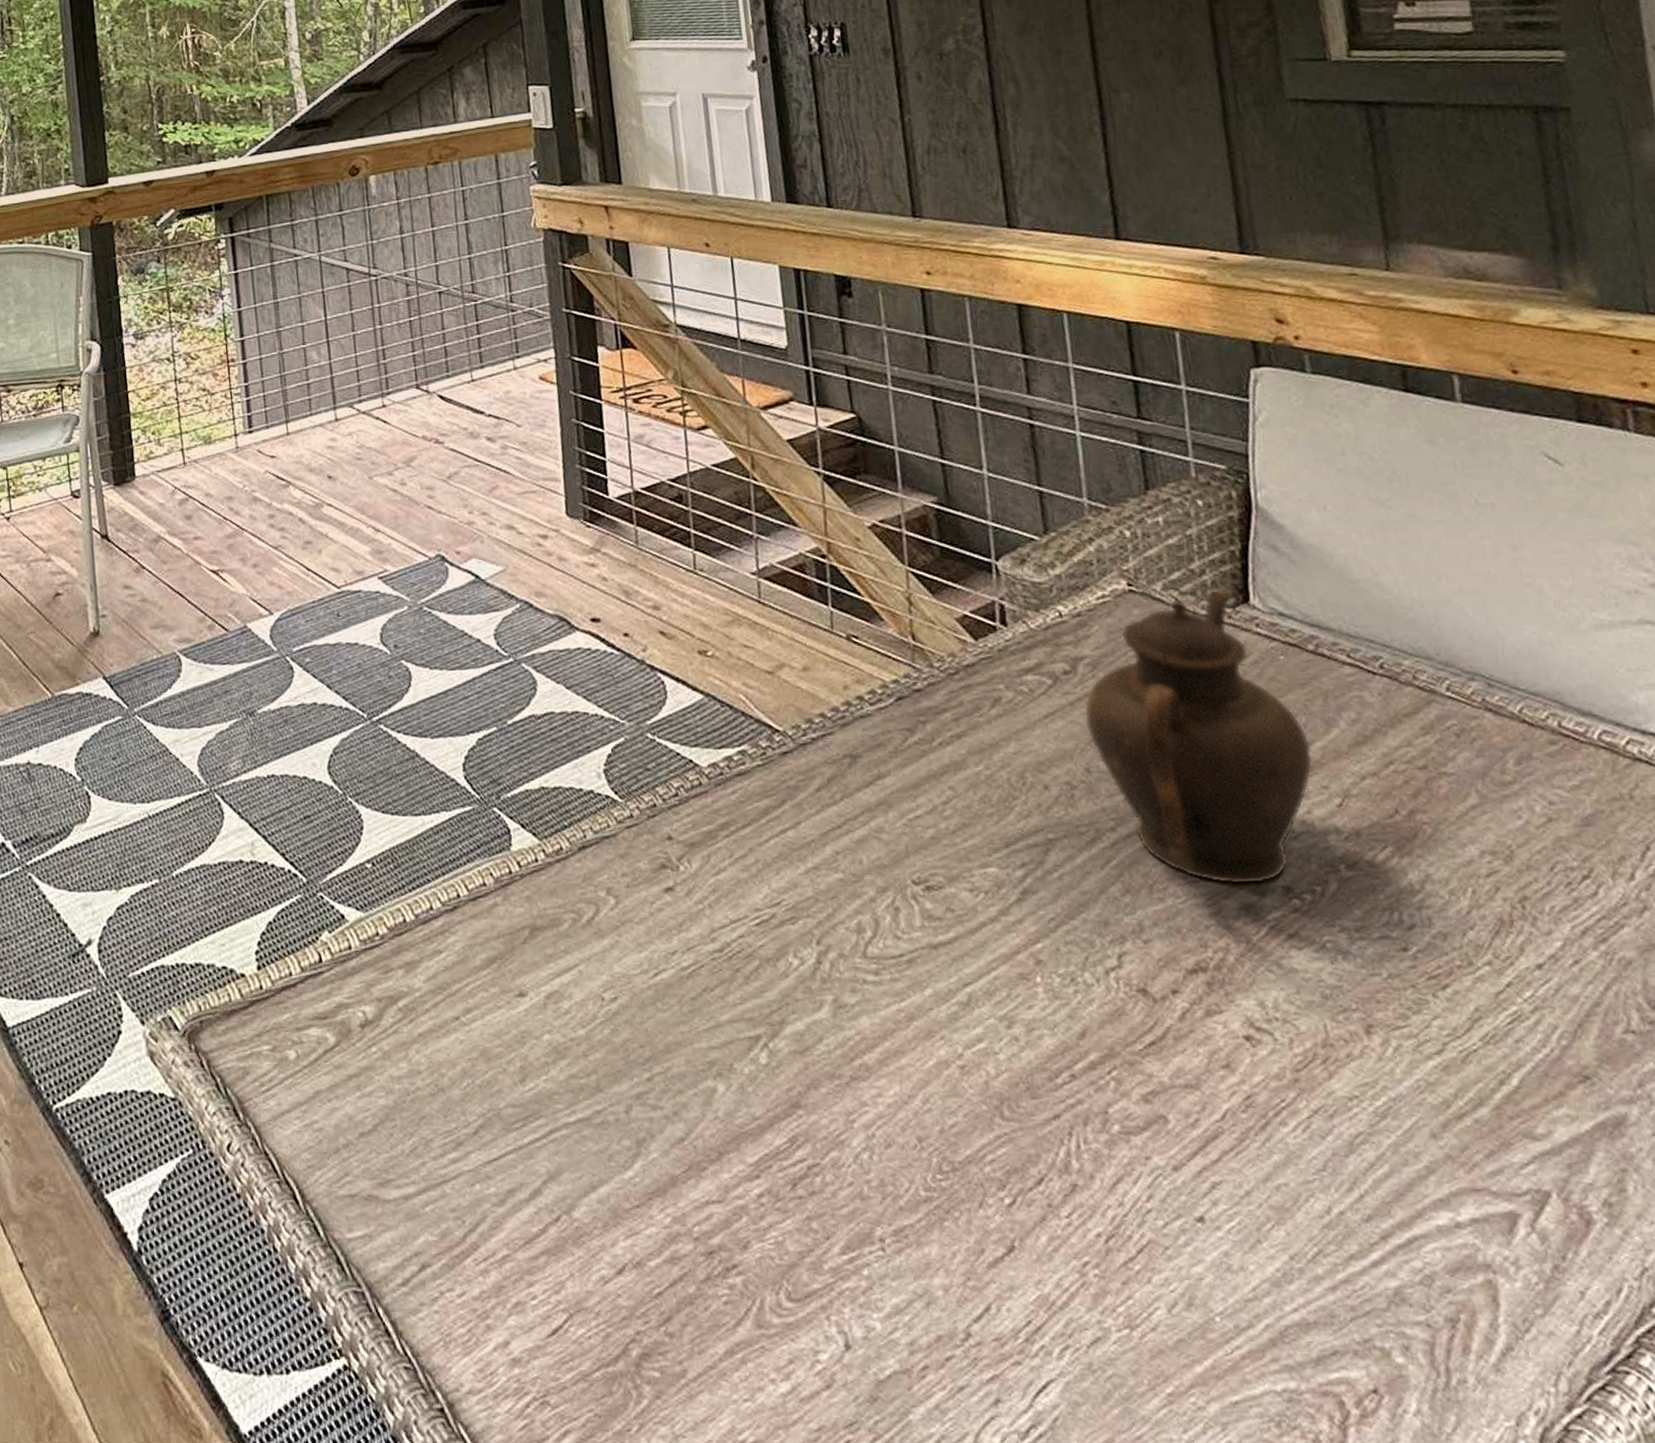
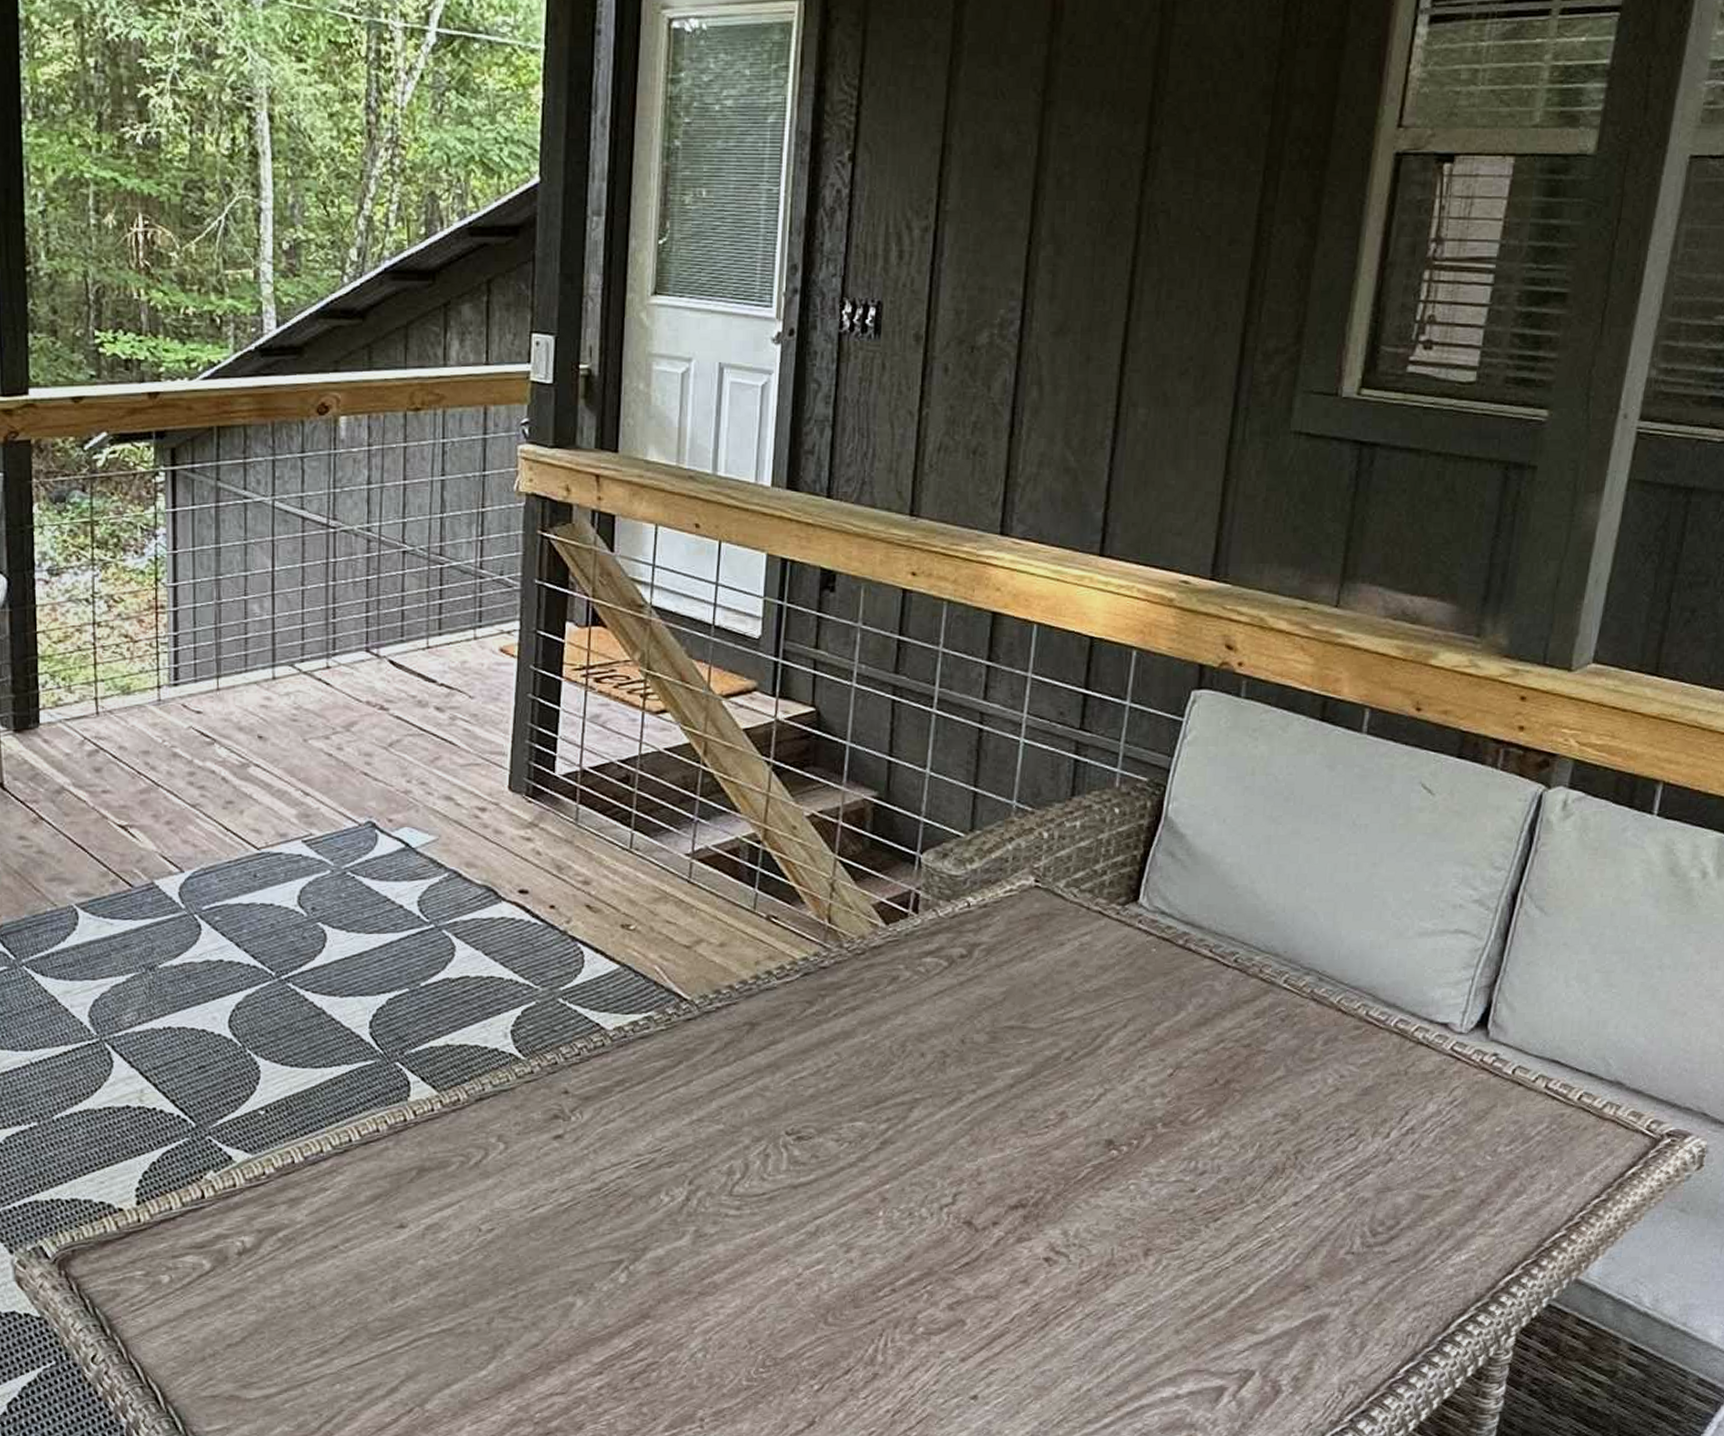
teapot: present [1083,589,1314,886] -> none [969,889,1160,1139]

